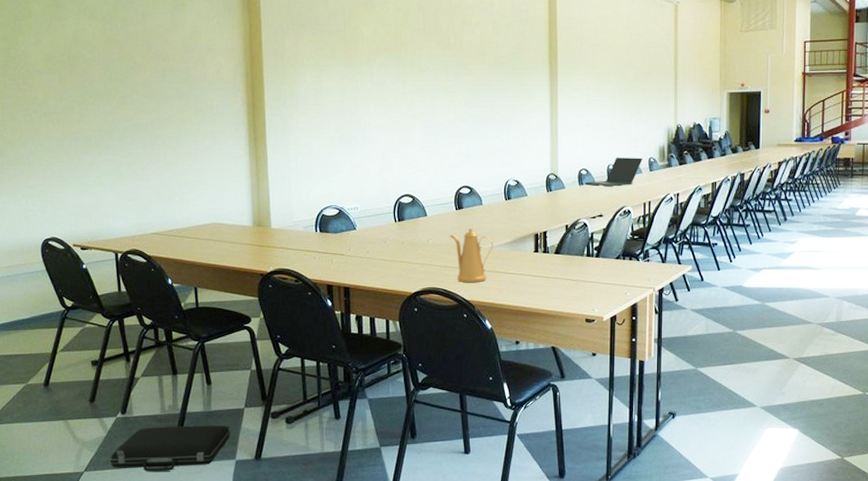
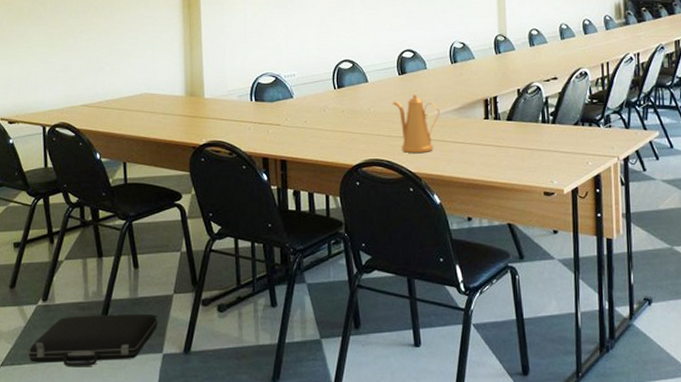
laptop: present [584,158,642,187] -> none [536,16,597,48]

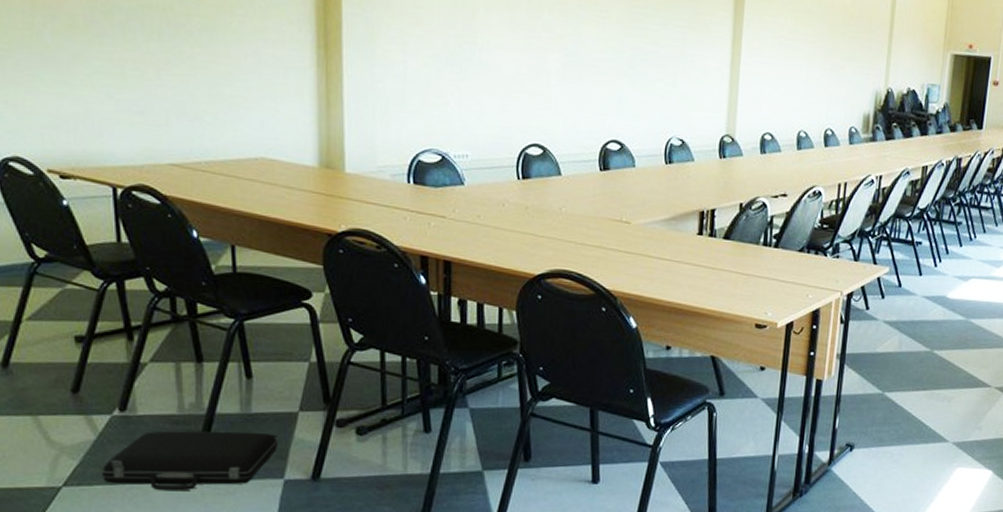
coffee pot: present [392,94,440,153] -> none [588,195,646,268]

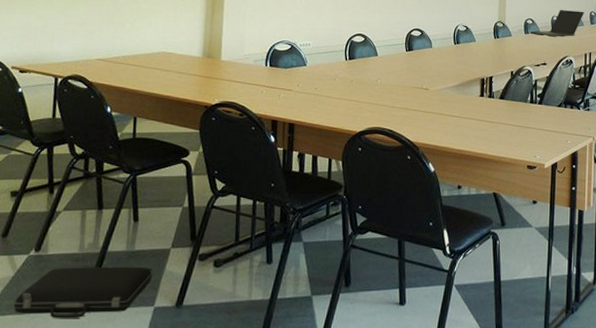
laptop: none [767,123,842,160] -> present [530,10,584,37]

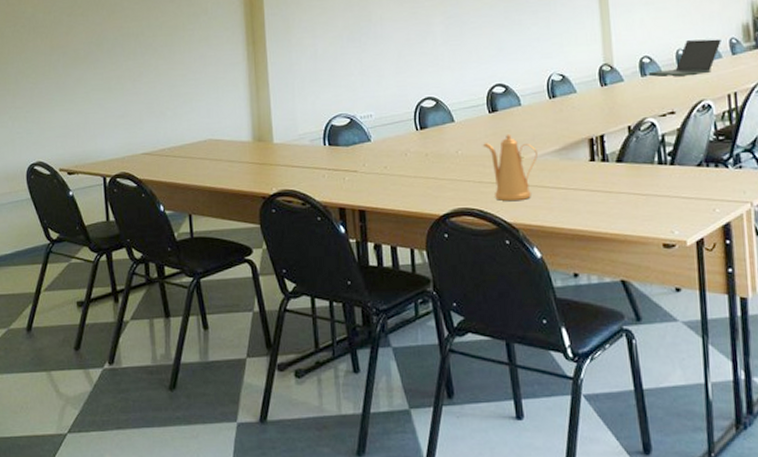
briefcase: present [13,266,153,319] -> none [95,379,232,436]
coffee pot: none [398,69,440,124] -> present [482,133,538,201]

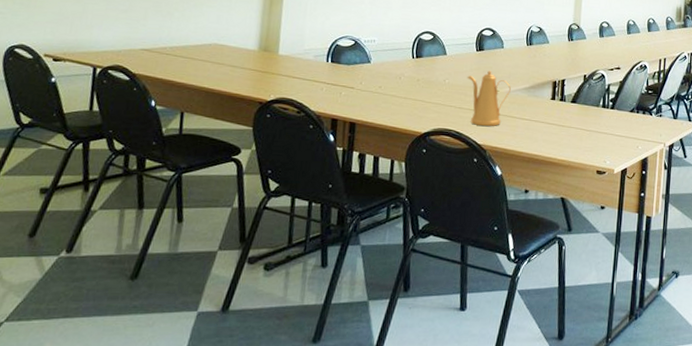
laptop: present [648,39,721,77] -> none [605,14,661,42]

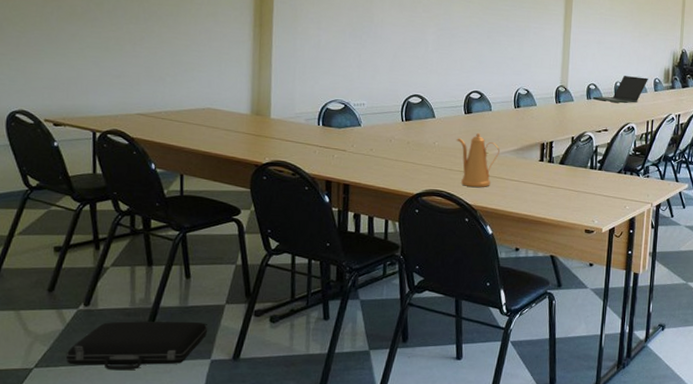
briefcase: none [40,269,197,325] -> present [65,321,208,371]
laptop: none [605,14,661,42] -> present [592,76,648,104]

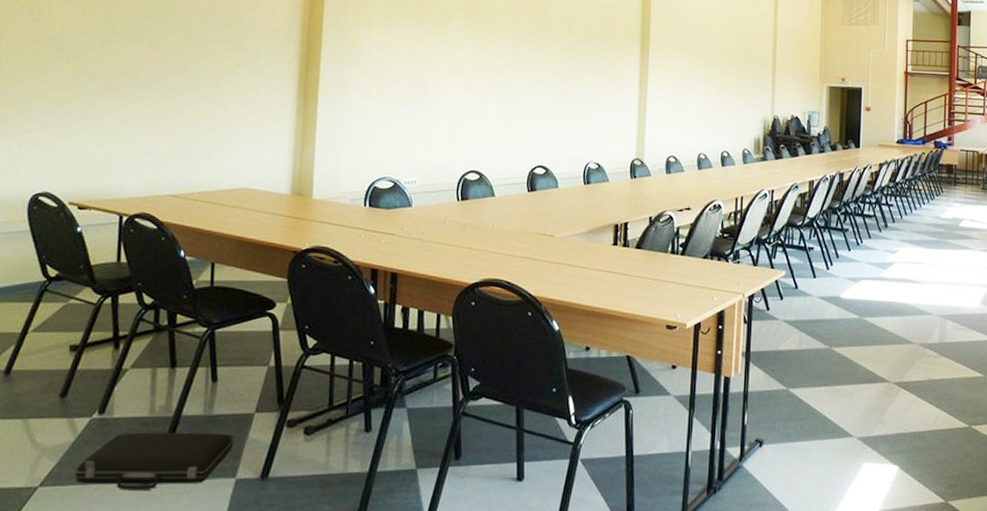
coffee pot: present [456,132,500,187] -> none [518,213,567,276]
laptop: present [592,76,648,104] -> none [672,146,736,178]

